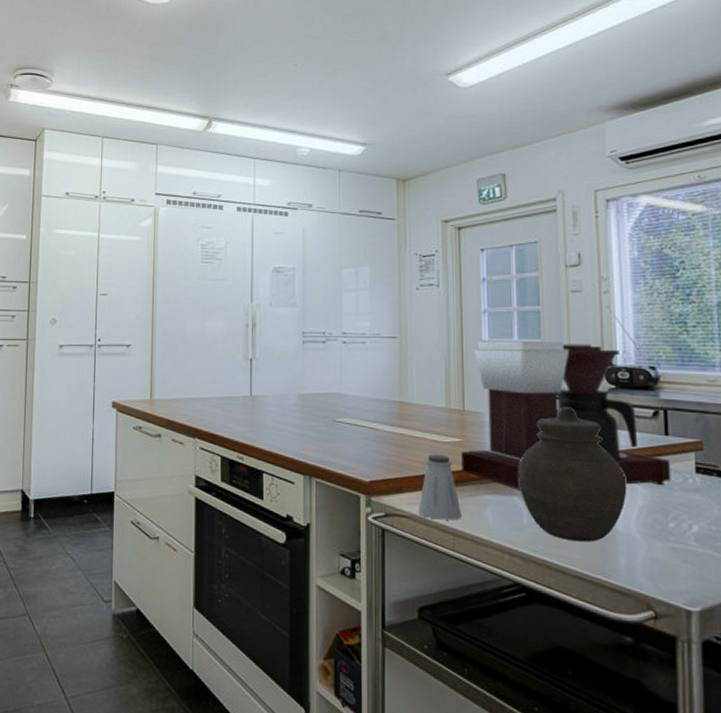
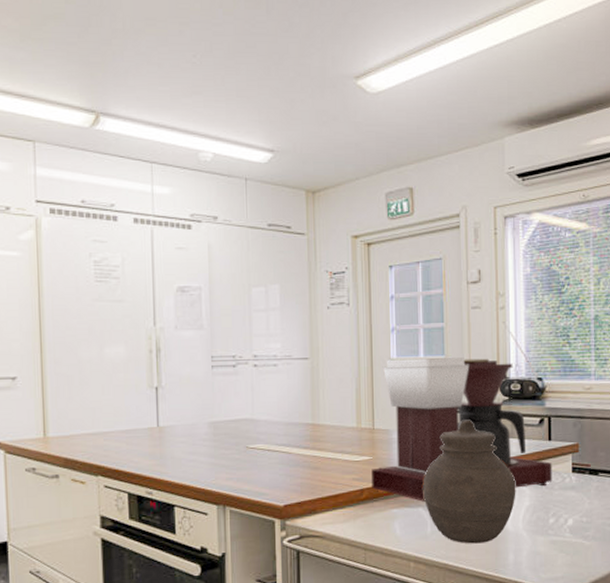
saltshaker: present [418,454,463,520] -> none [331,473,373,537]

